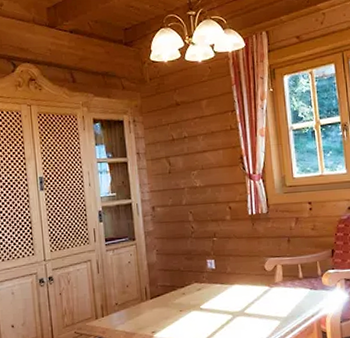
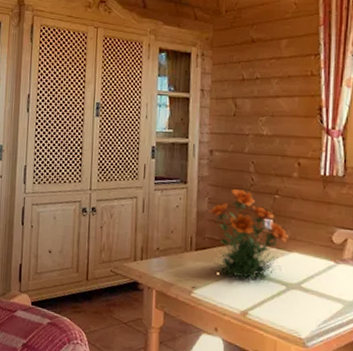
flower plant: none [157,238,230,317] -> present [208,189,290,279]

